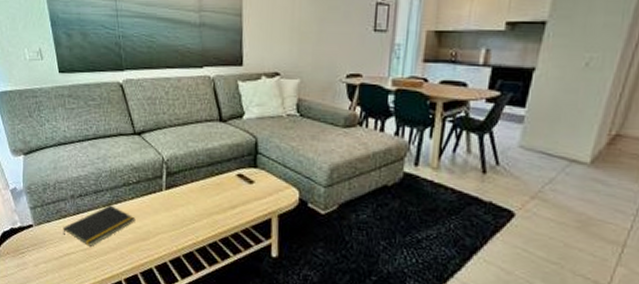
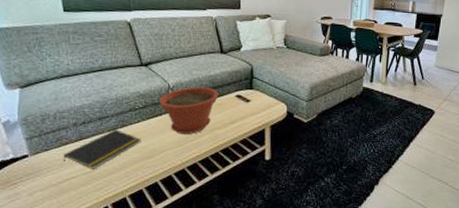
plant pot: none [153,161,217,218] -> present [159,87,219,134]

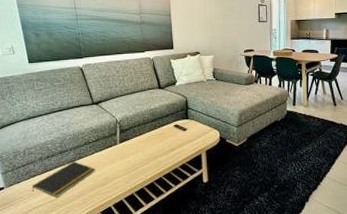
plant pot: present [159,87,219,134] -> none [109,119,159,163]

